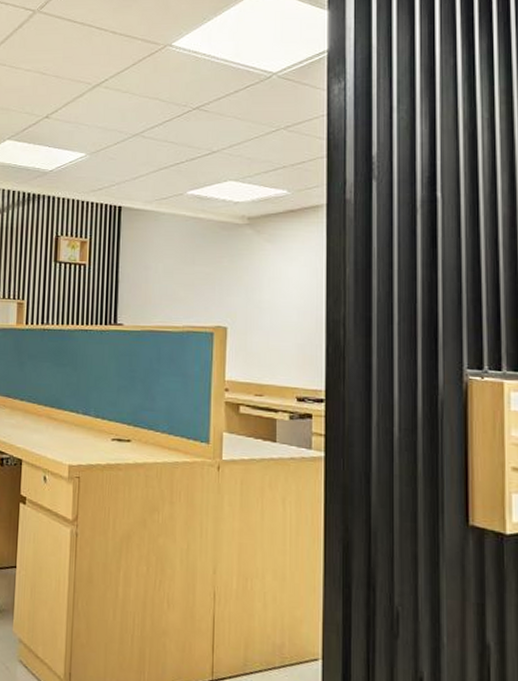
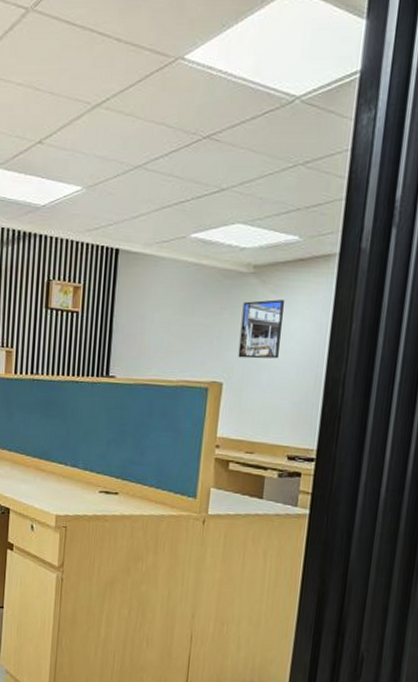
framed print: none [240,248,280,303] -> present [238,299,284,359]

